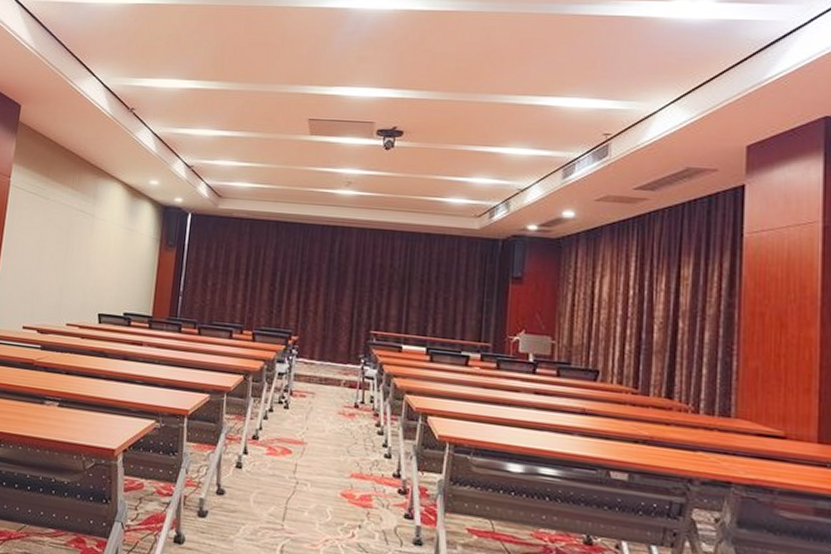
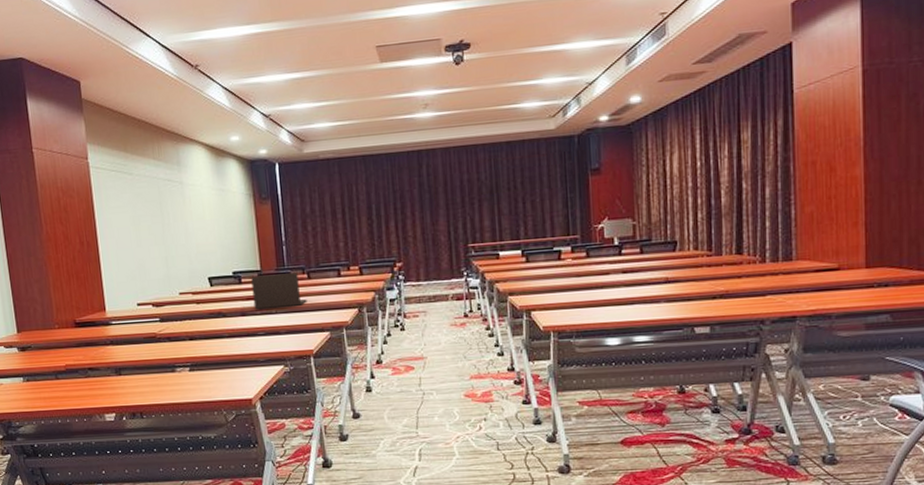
laptop: none [137,321,193,361] -> present [251,273,307,310]

